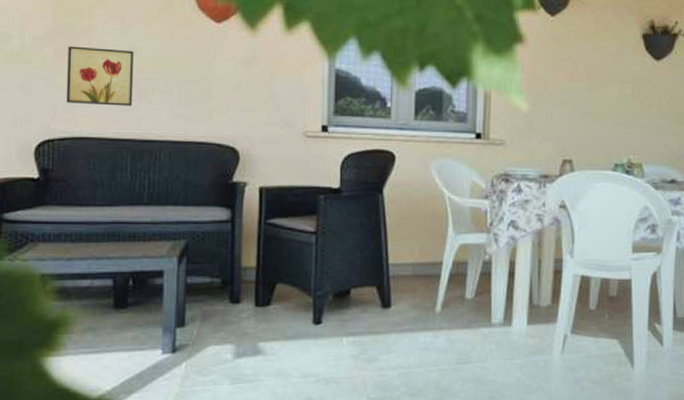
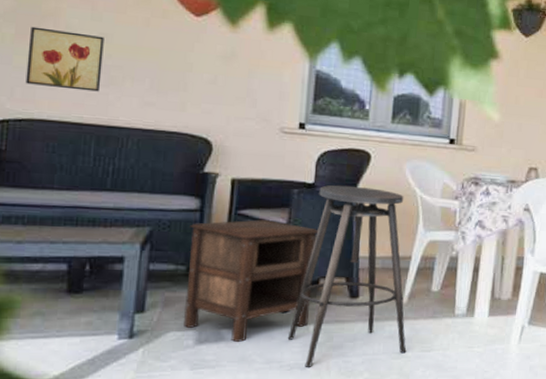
nightstand: none [221,229,347,356] -> present [183,220,319,343]
stool: none [322,188,443,381] -> present [287,185,407,367]

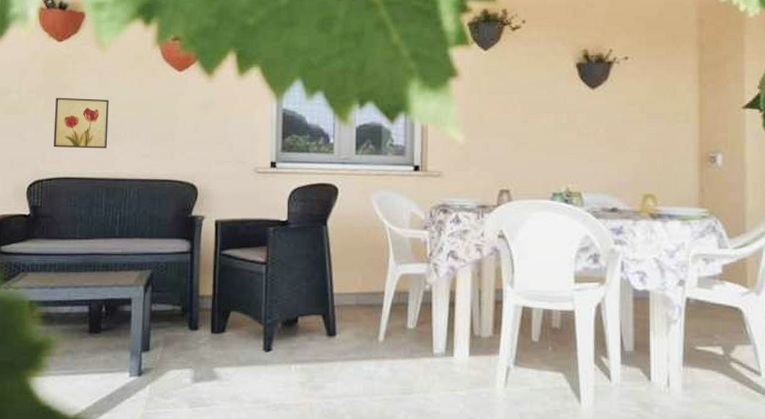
nightstand: present [183,220,319,343] -> none [181,259,294,382]
stool: present [287,185,407,367] -> none [272,221,387,408]

